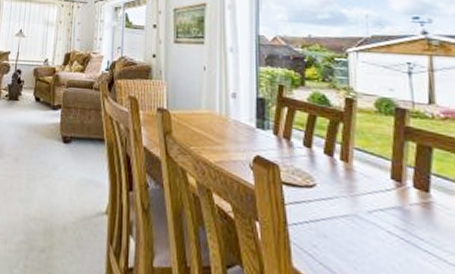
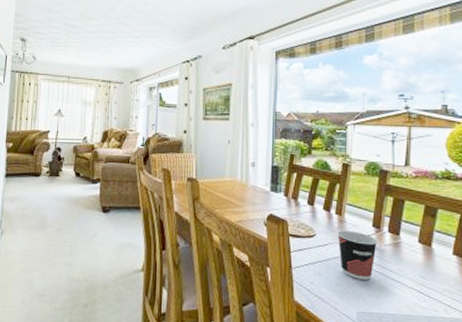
cup: none [344,181,400,249] -> present [337,230,377,280]

